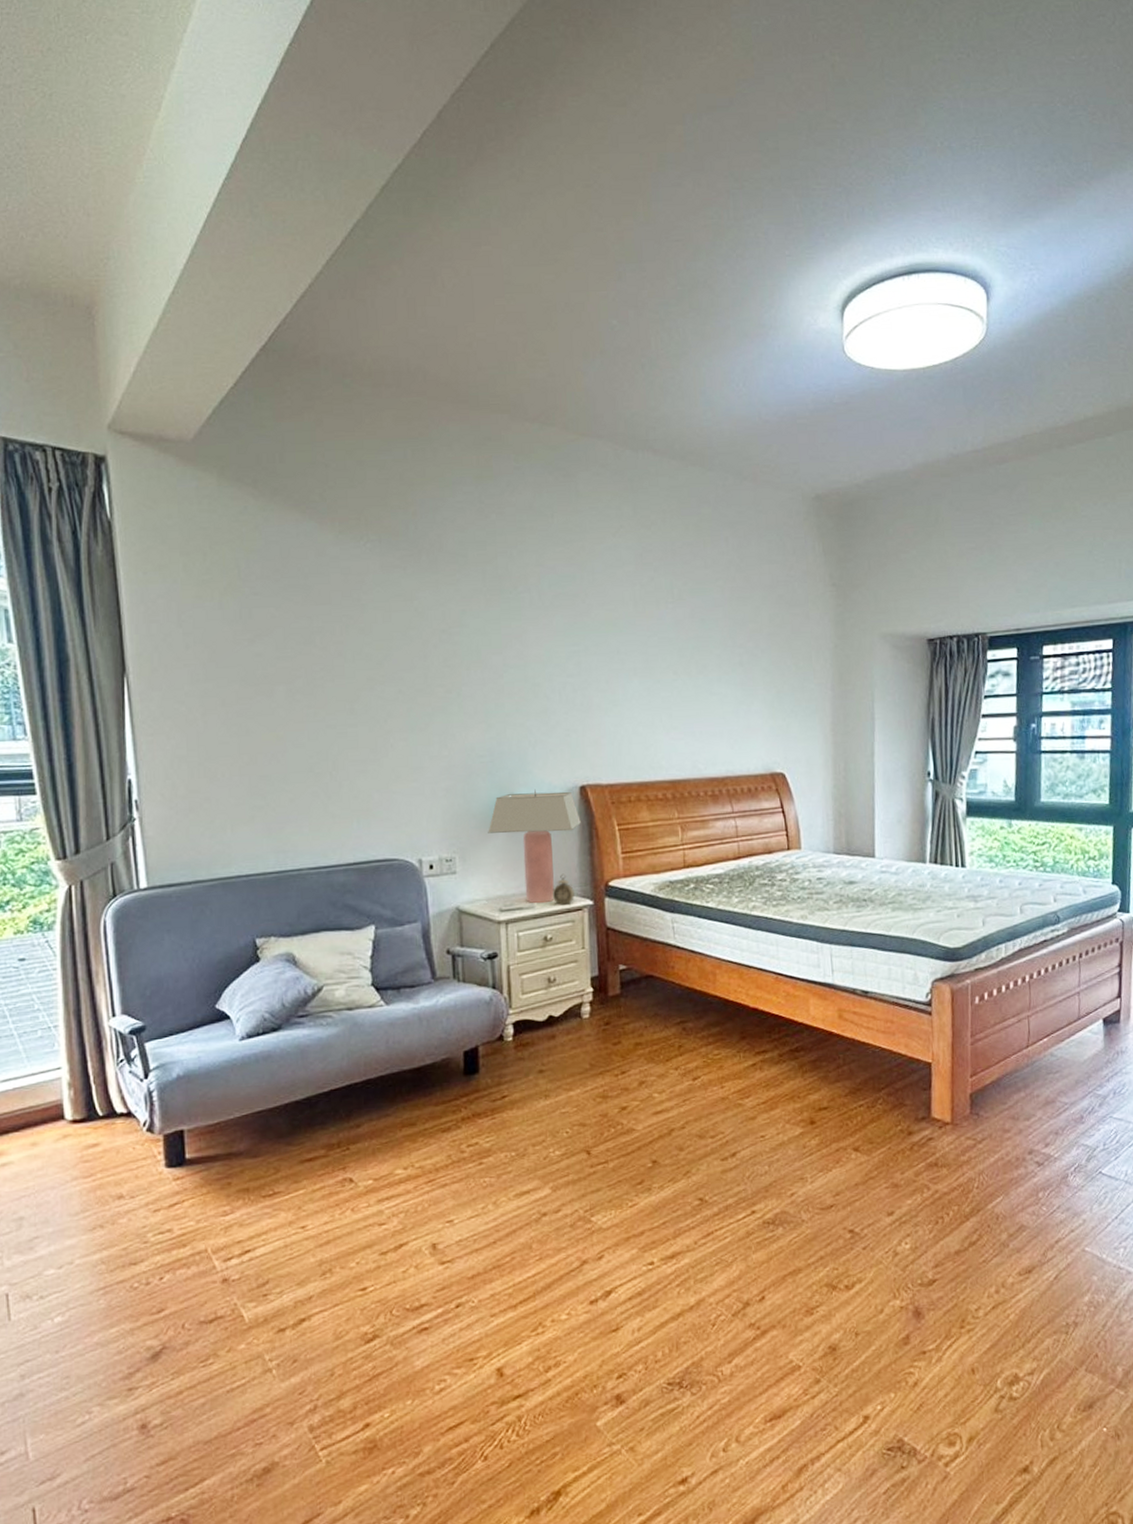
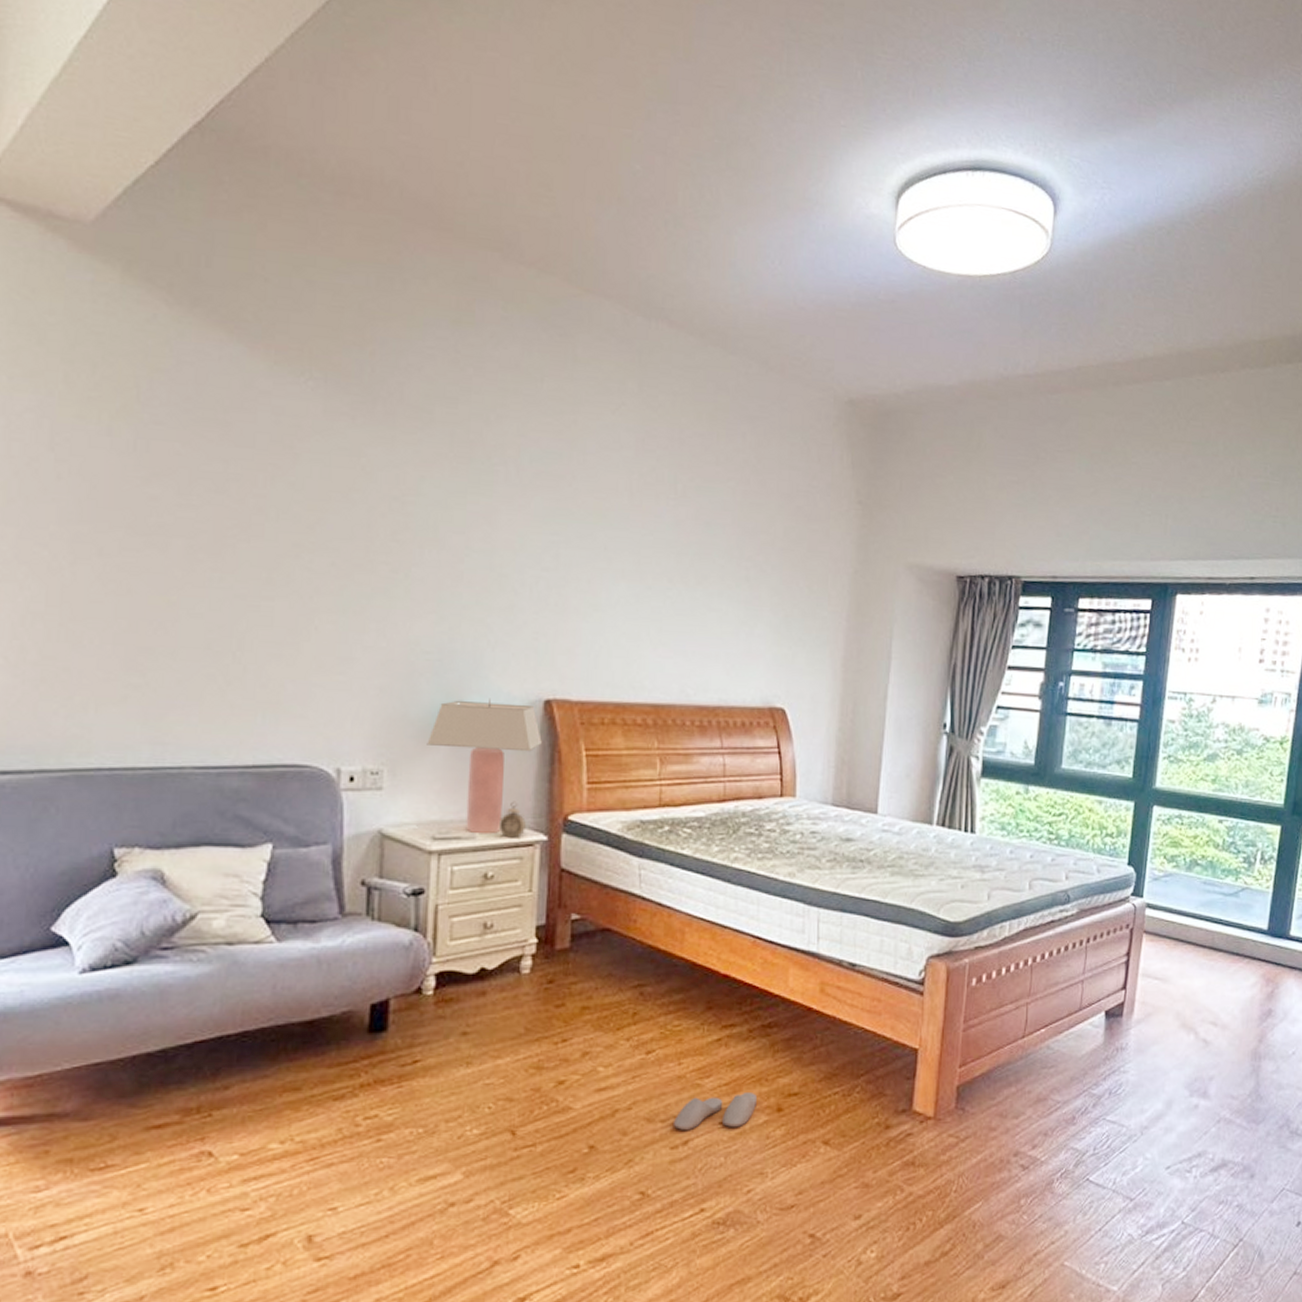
slippers: none [721,1109,793,1145] -> present [672,1093,758,1131]

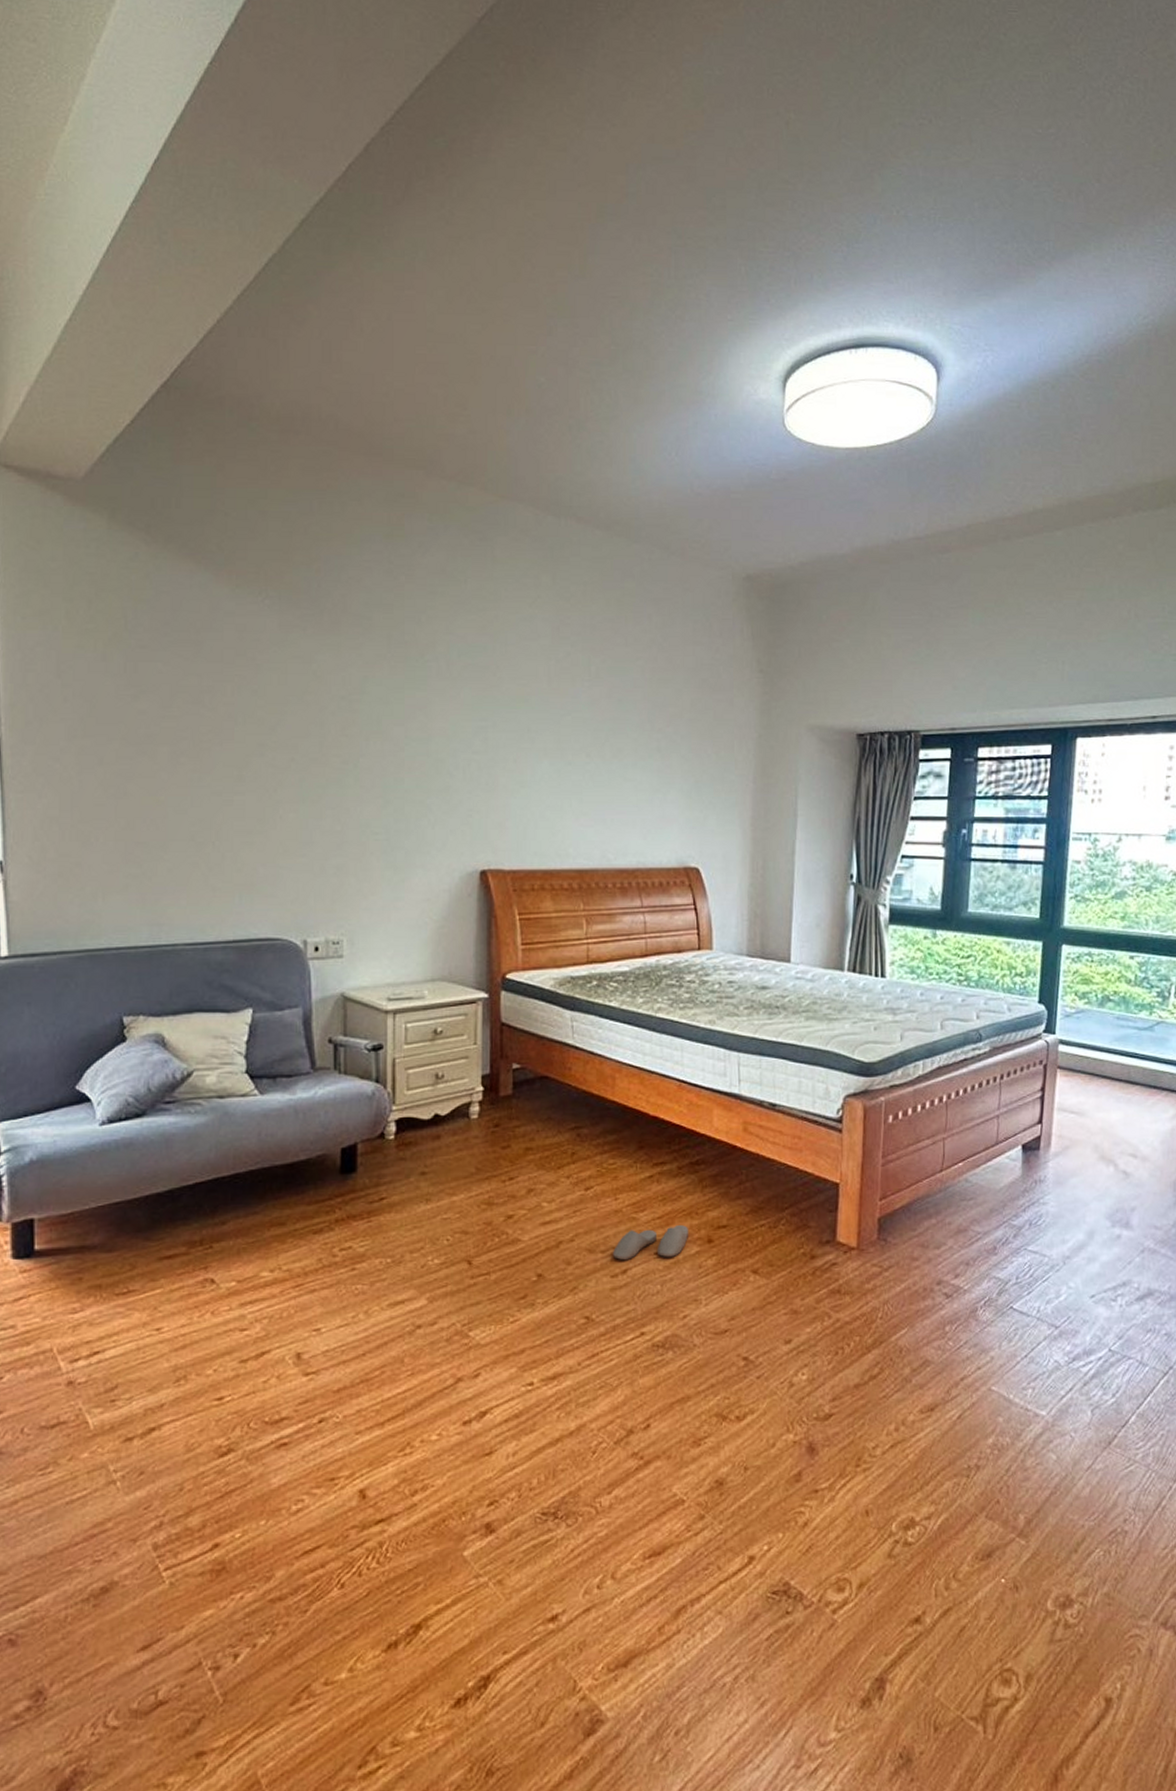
table lamp: present [427,698,543,834] -> none [379,871,481,994]
alarm clock: present [498,801,526,840] -> none [444,963,468,998]

